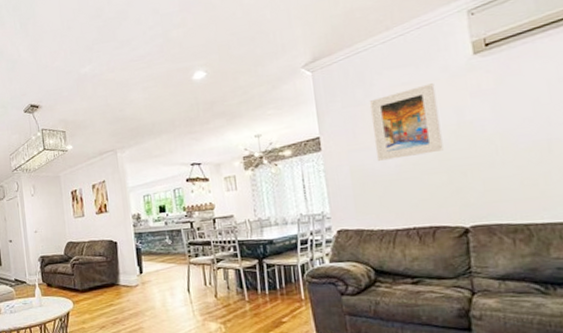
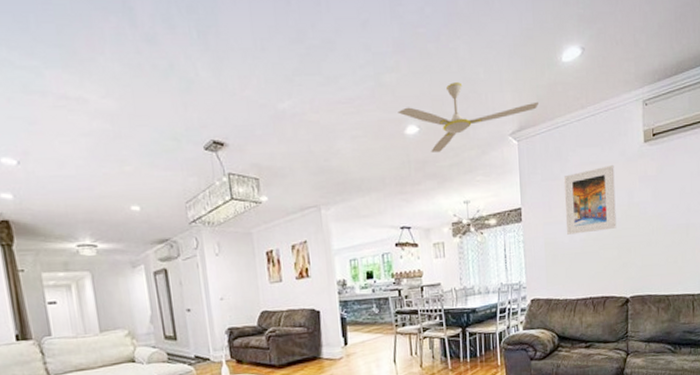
ceiling fan: none [185,26,333,93] -> present [398,82,538,152]

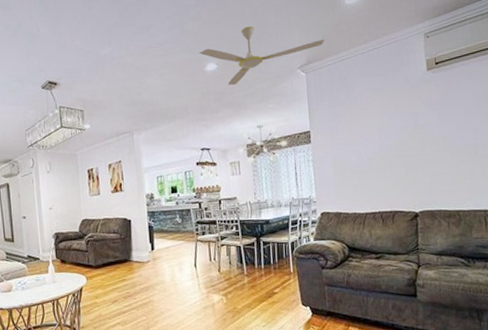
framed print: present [563,165,617,235] -> none [349,91,403,154]

